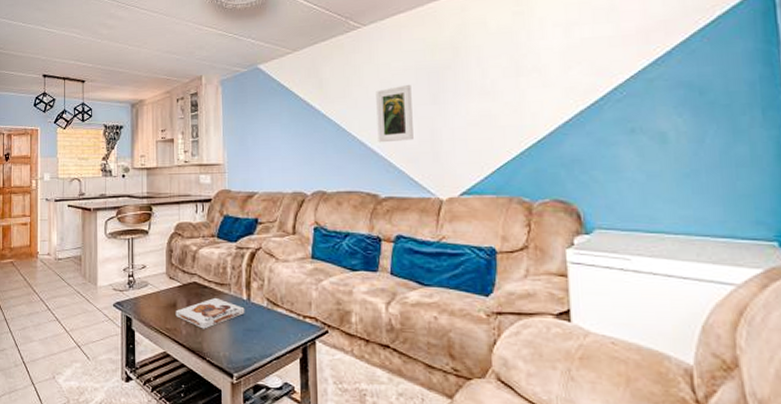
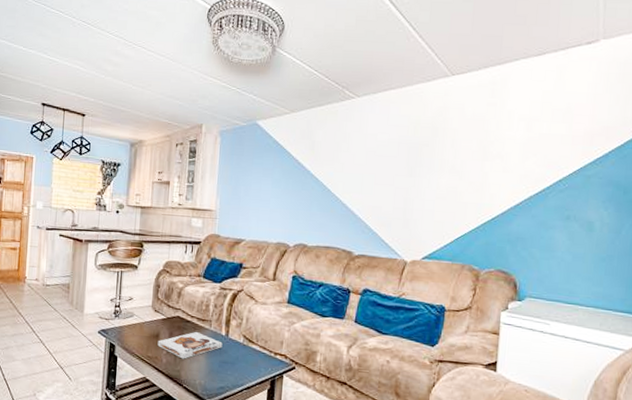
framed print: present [376,85,414,143] -> none [358,156,393,207]

